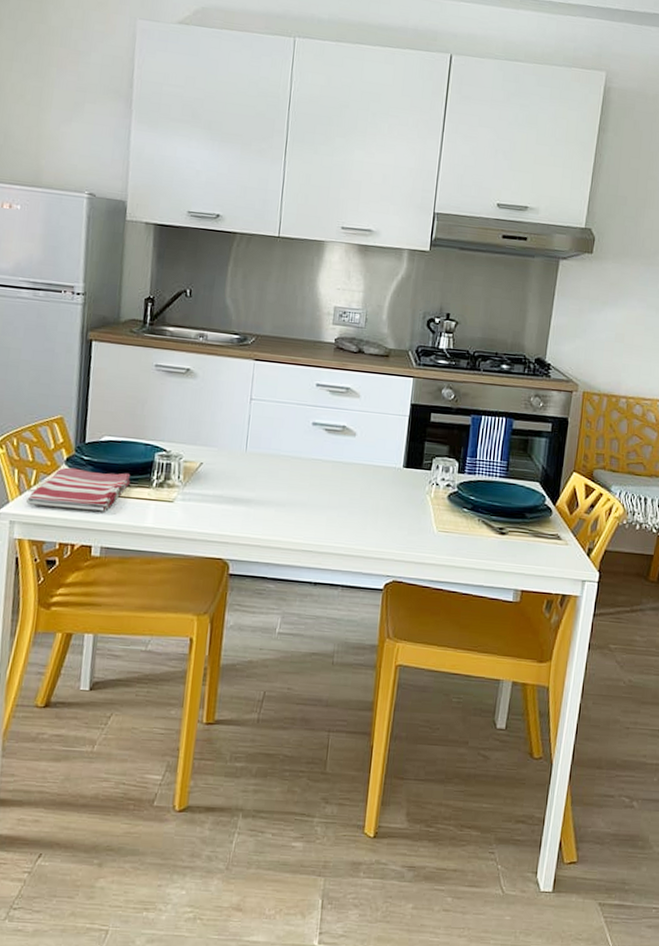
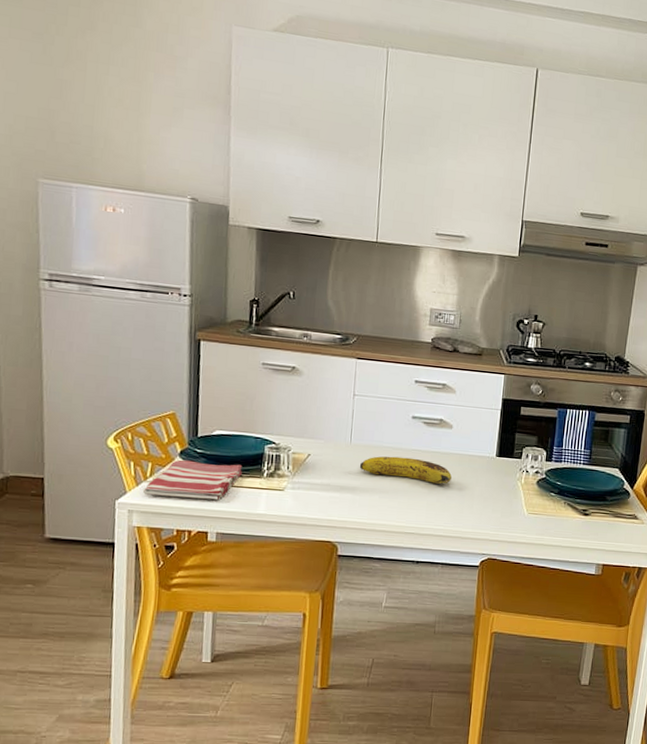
fruit: none [254,465,355,497] -> present [359,456,453,484]

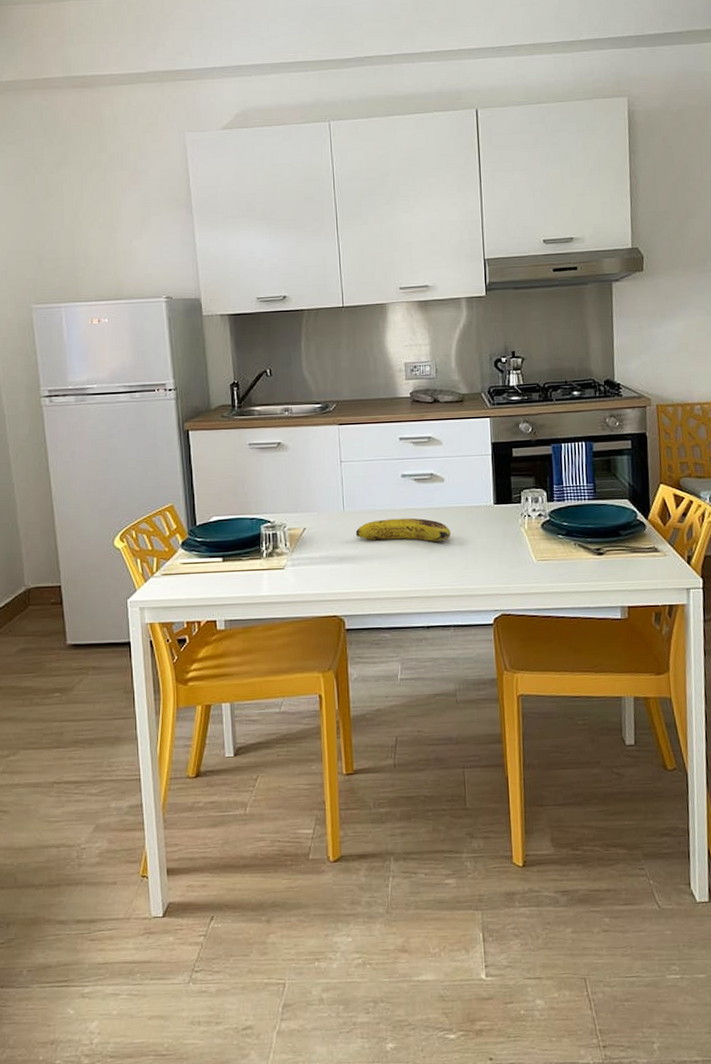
dish towel: present [143,459,243,501] -> none [152,548,242,590]

